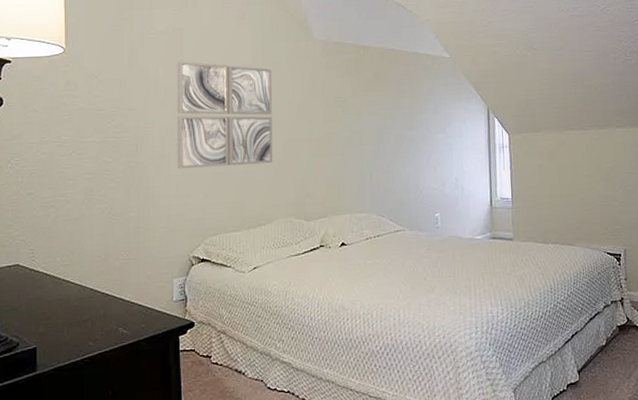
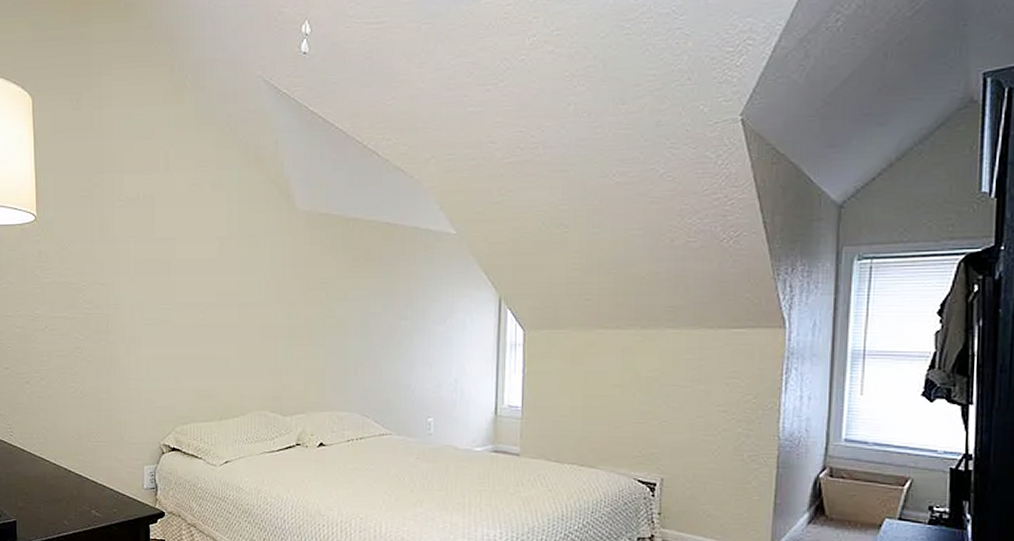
wall art: present [176,61,273,169] -> none [147,232,249,351]

